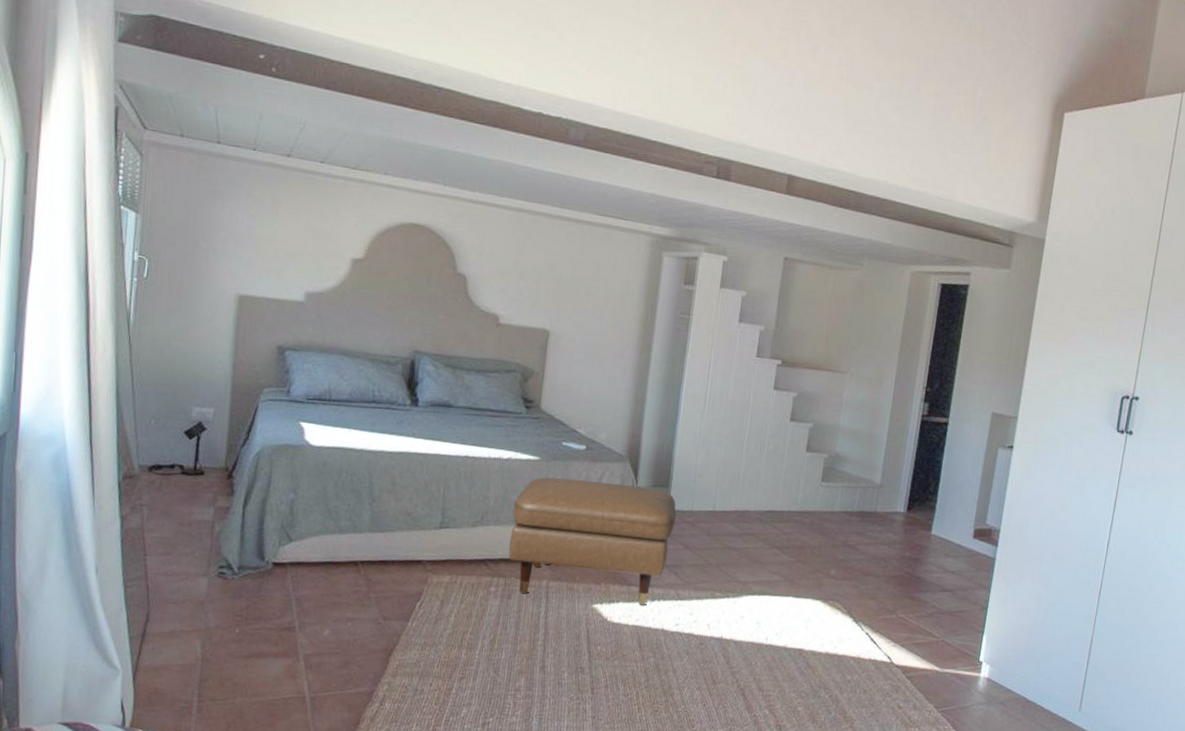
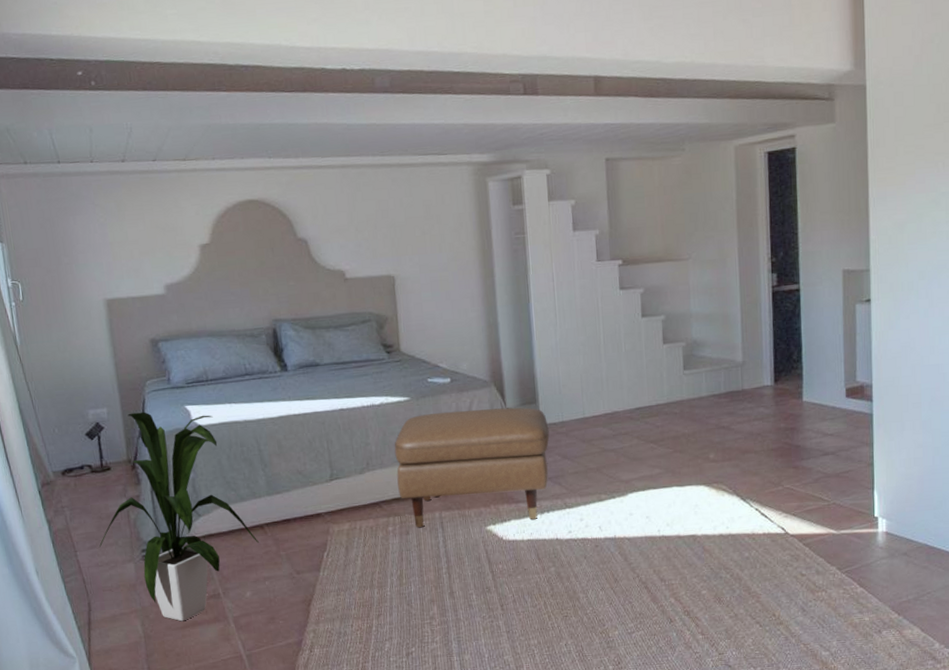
house plant: none [172,418,349,650] -> present [99,412,259,622]

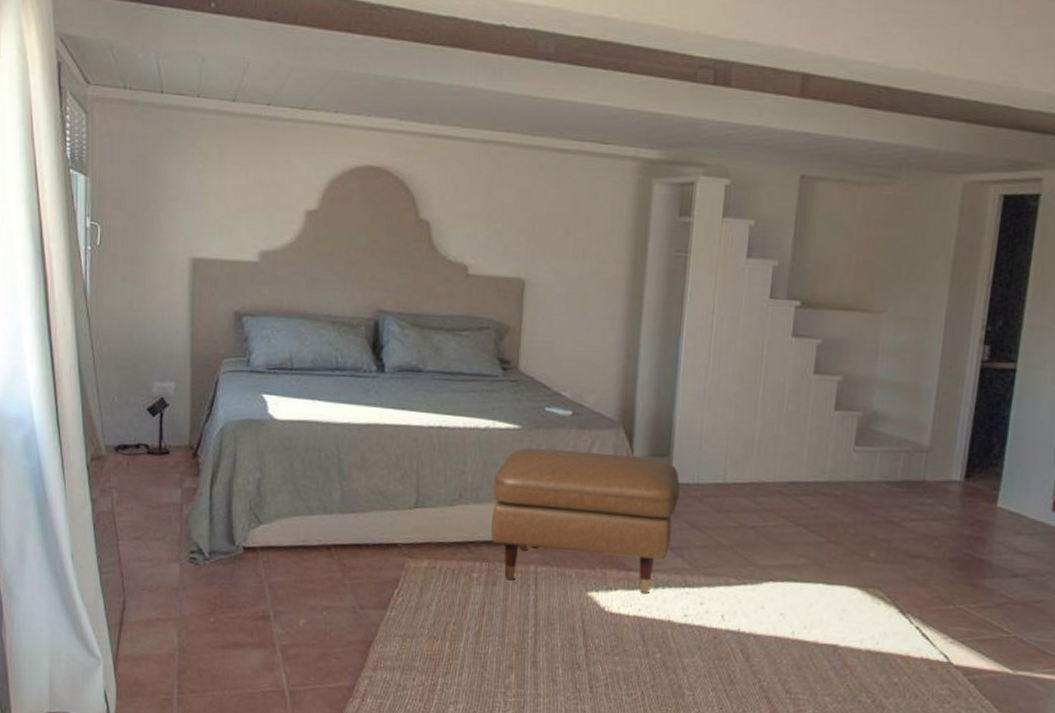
house plant: present [99,412,259,622] -> none [143,392,322,640]

